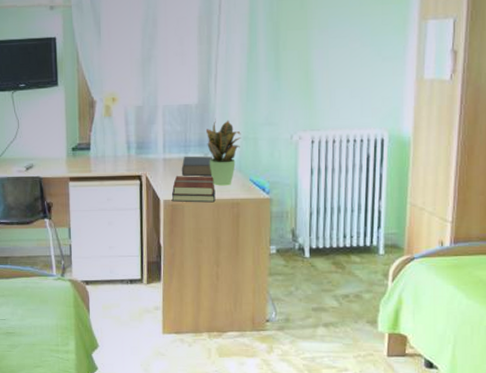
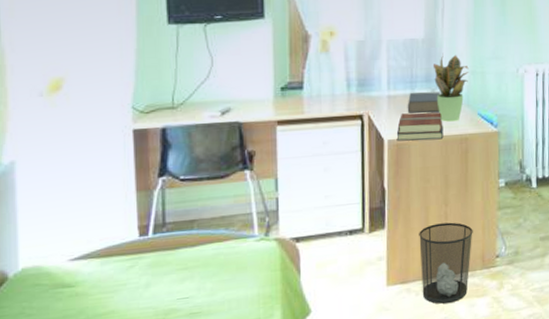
waste bin: none [192,282,243,358] -> present [419,222,473,304]

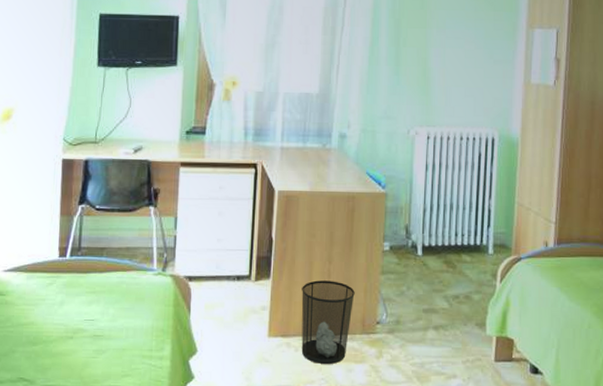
books: present [396,112,444,141] -> none [286,166,332,195]
book: present [407,92,441,113] -> none [298,145,331,168]
potted plant: present [432,53,469,122] -> none [325,109,360,178]

